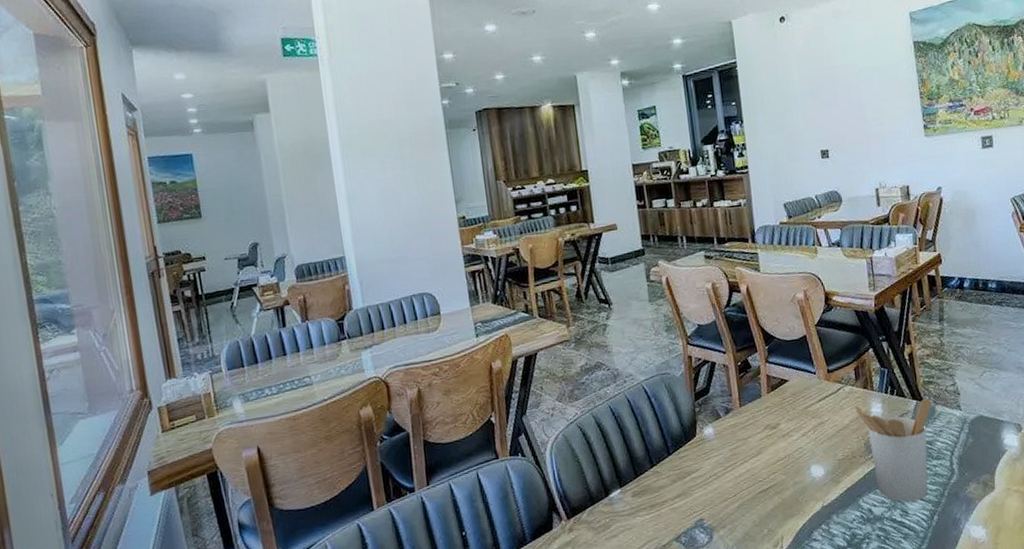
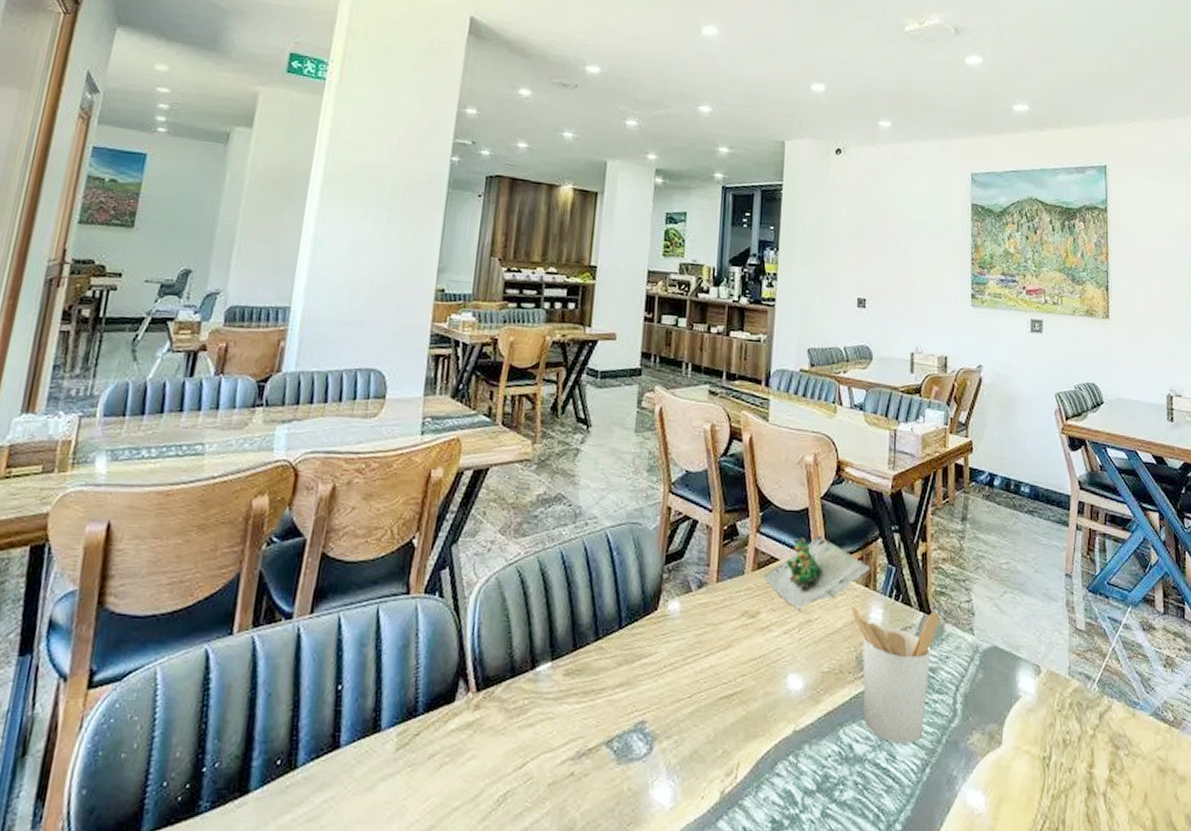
succulent plant: none [777,355,866,418] -> present [763,535,870,611]

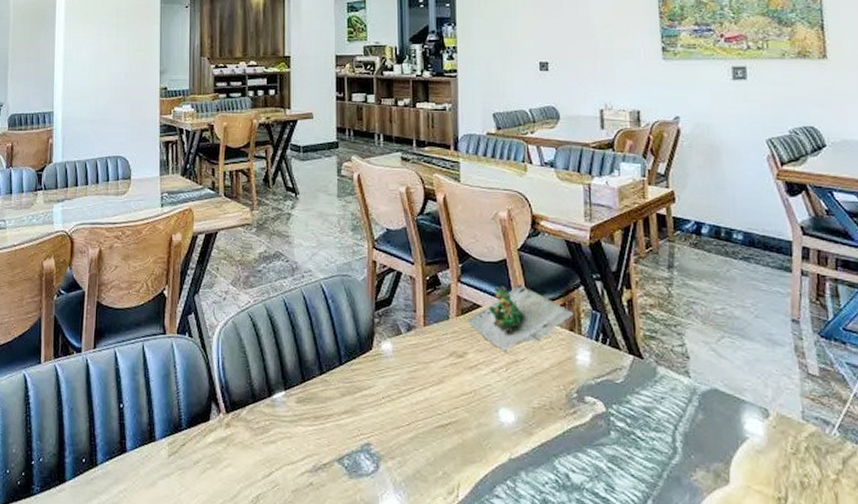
utensil holder: present [851,605,940,744] -> none [557,348,652,477]

